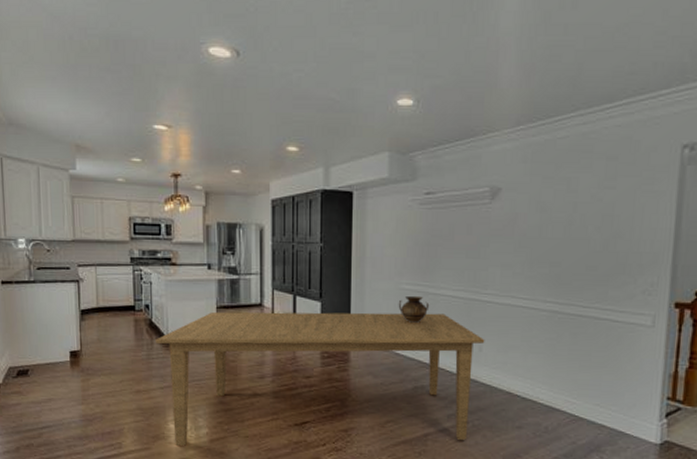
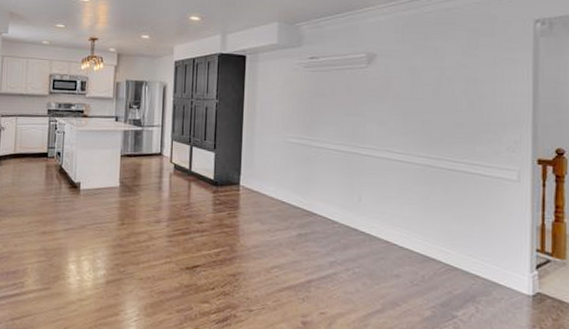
dining table: present [156,312,485,447] -> none [64,160,364,288]
ceramic pot: present [398,295,430,324] -> none [284,148,313,175]

